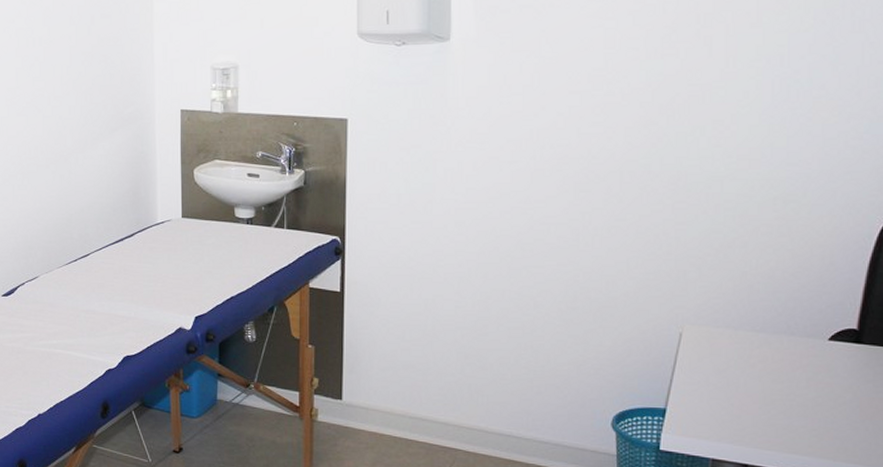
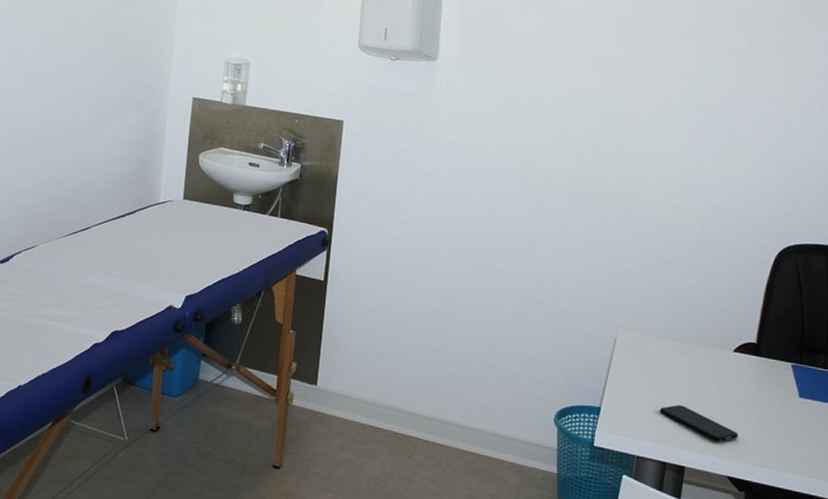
smartphone: none [738,402,837,440] -> present [660,404,738,442]

